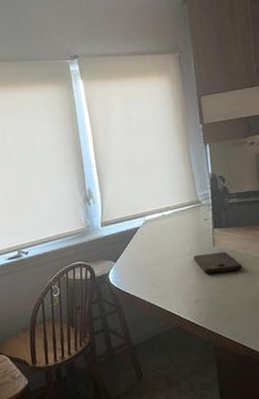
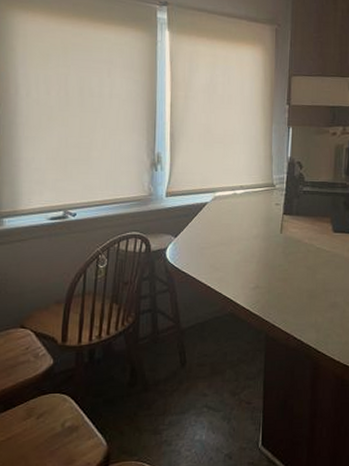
cutting board: present [193,252,242,274] -> none [258,240,305,261]

